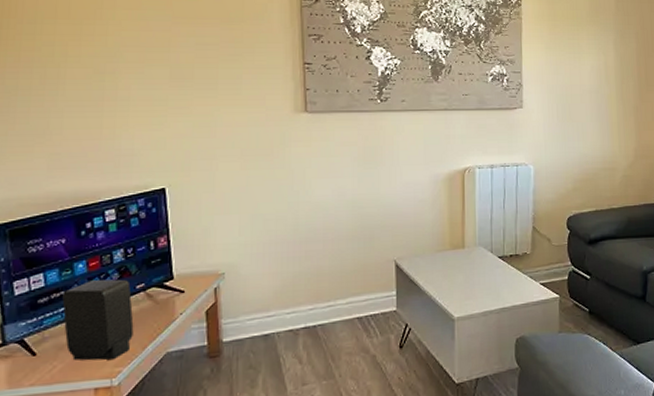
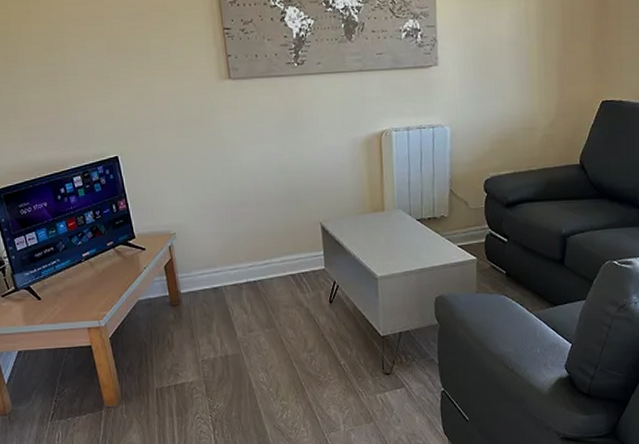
speaker: present [62,279,134,361] -> none [52,237,111,305]

